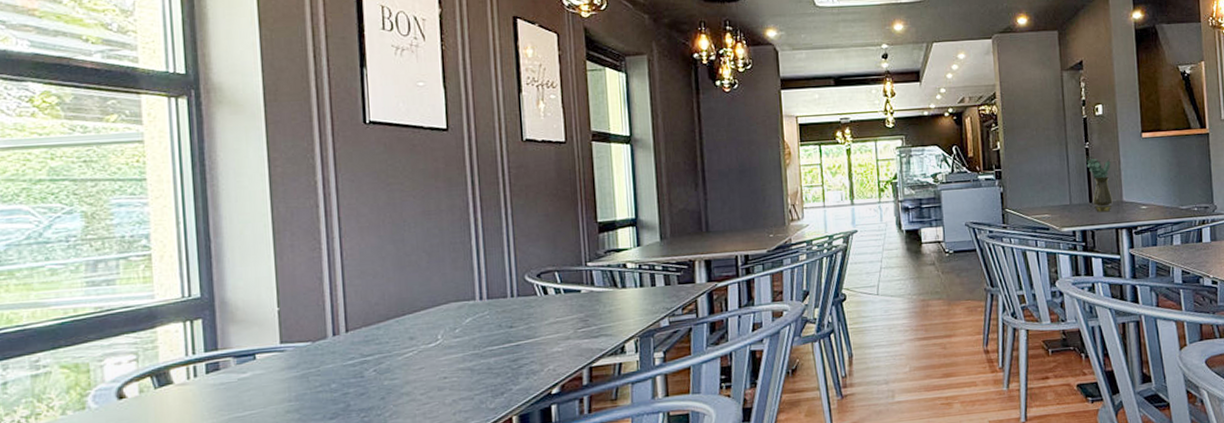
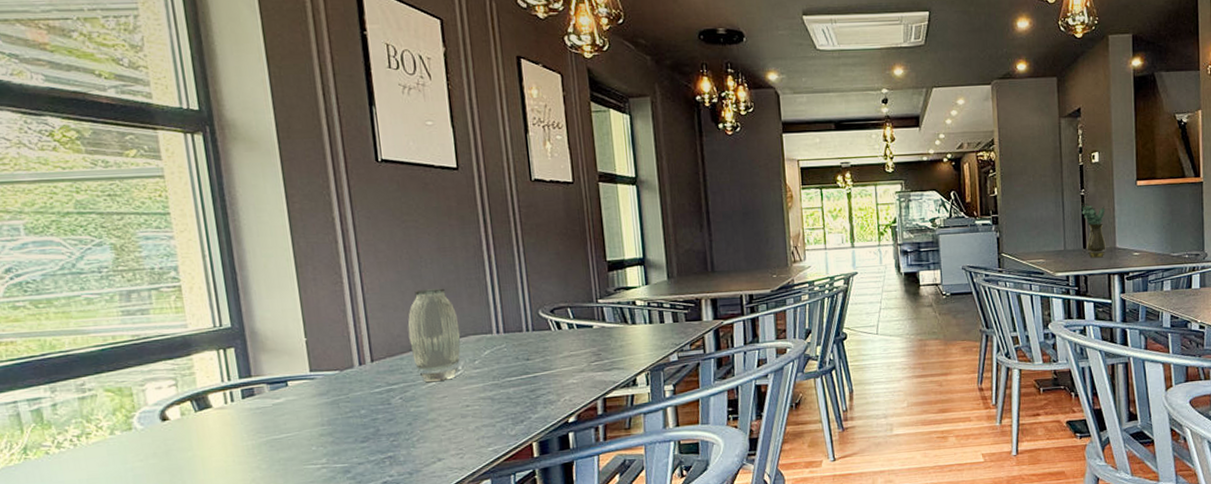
vase: none [386,253,442,353] -> present [407,288,461,383]

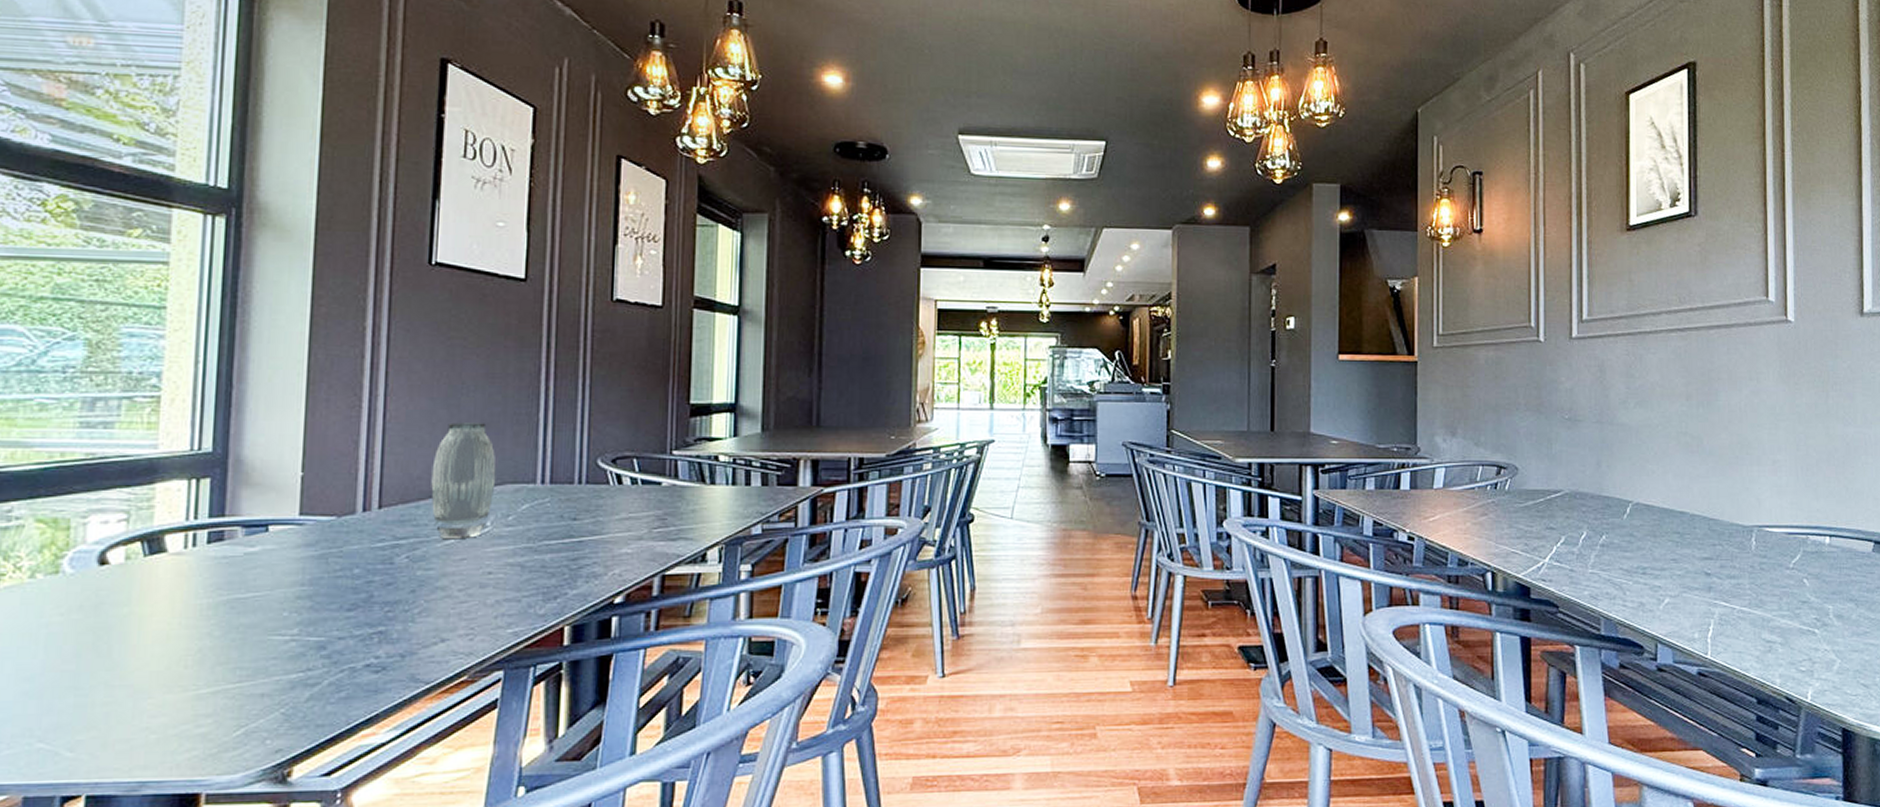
vase: present [1081,202,1106,259] -> none [1271,374,1300,444]

